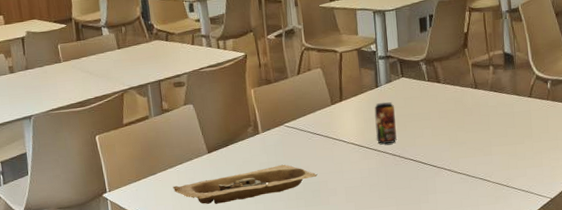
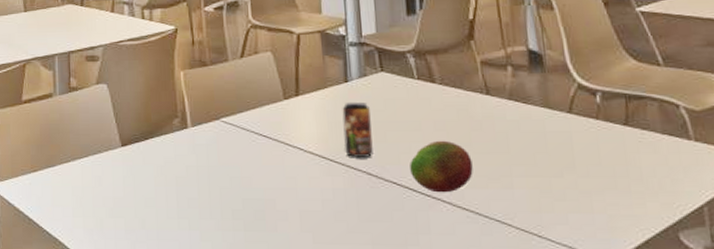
takeout container: present [172,164,318,204] -> none [74,171,262,213]
fruit: none [422,125,465,164] -> present [410,140,473,193]

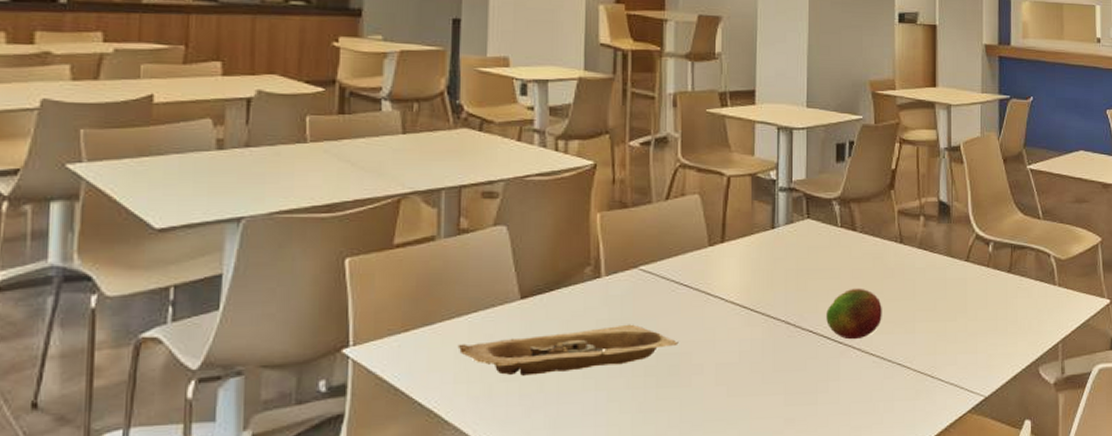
takeout container: none [74,171,262,213] -> present [458,324,679,376]
beverage can: present [342,101,373,157] -> none [766,249,793,306]

